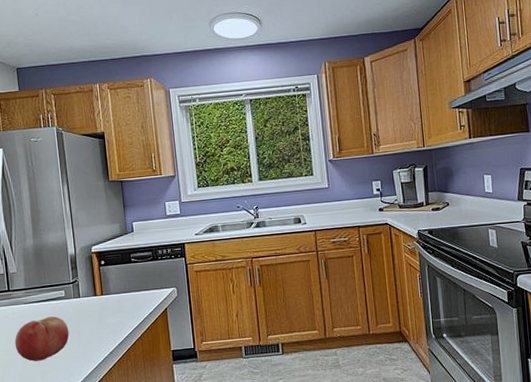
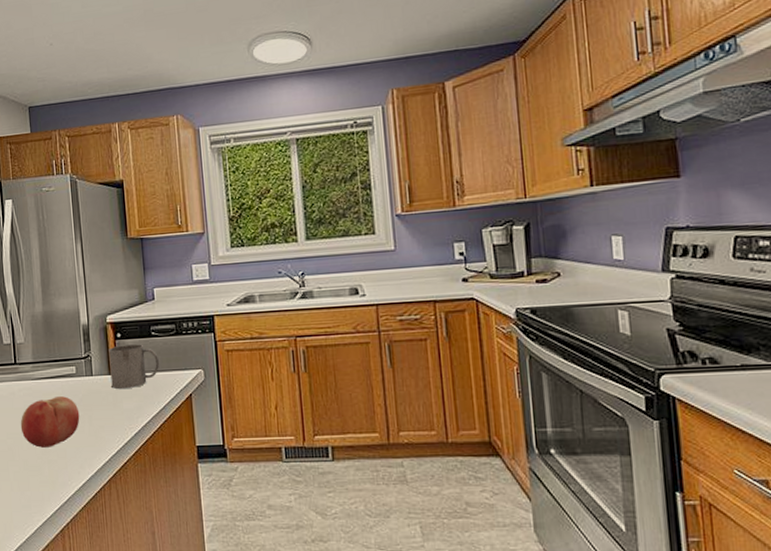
mug: none [94,269,139,308] -> present [108,344,160,390]

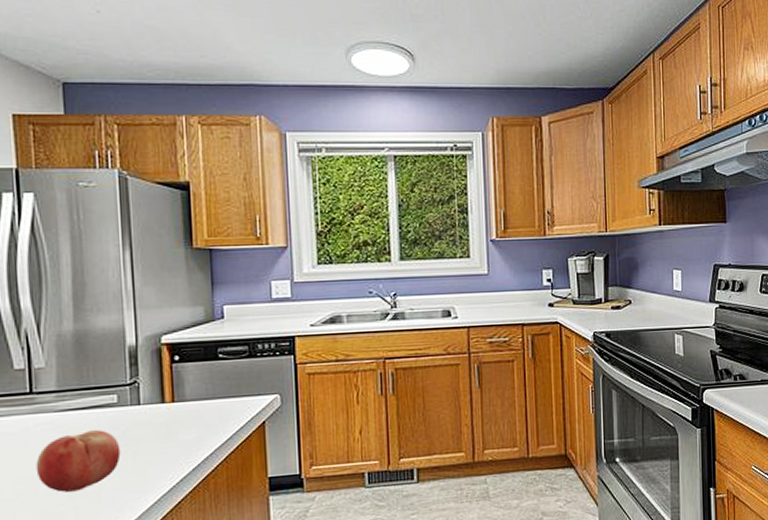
mug: present [108,344,160,390] -> none [163,367,228,420]

